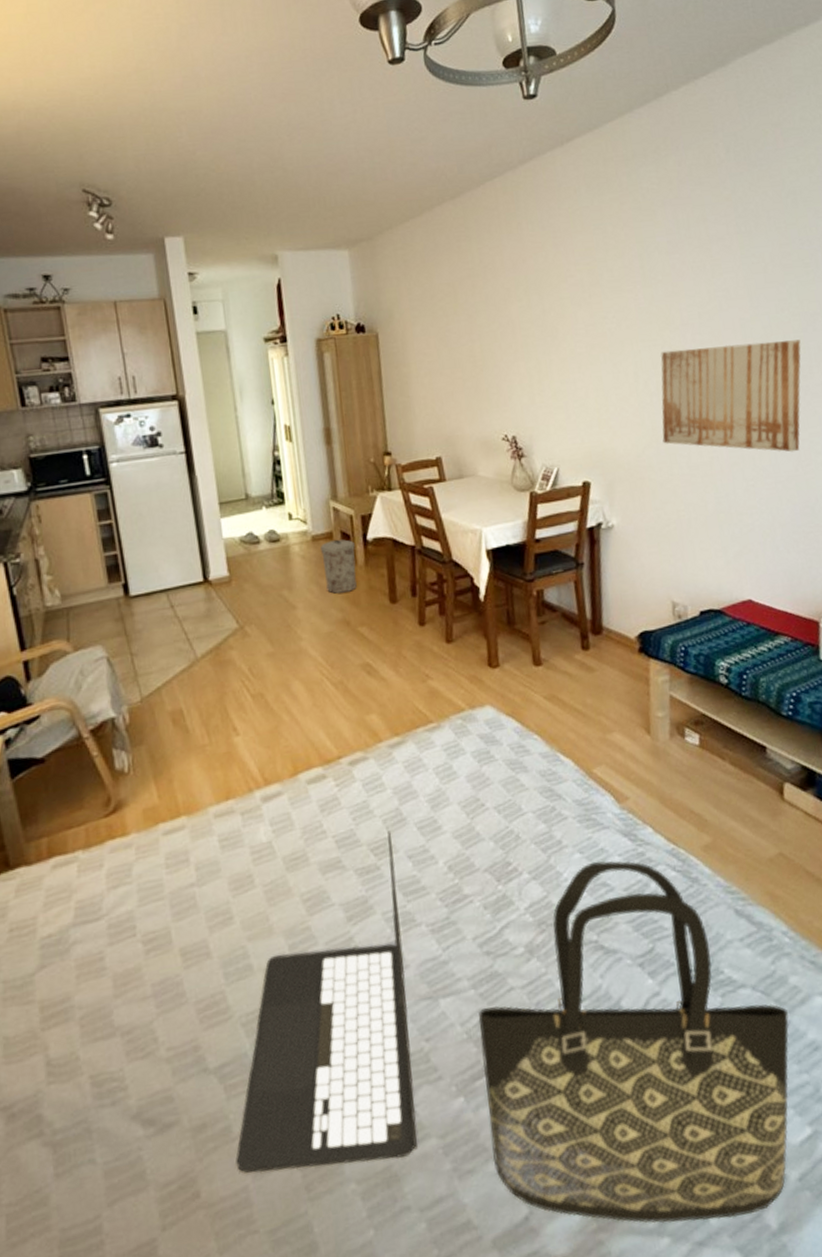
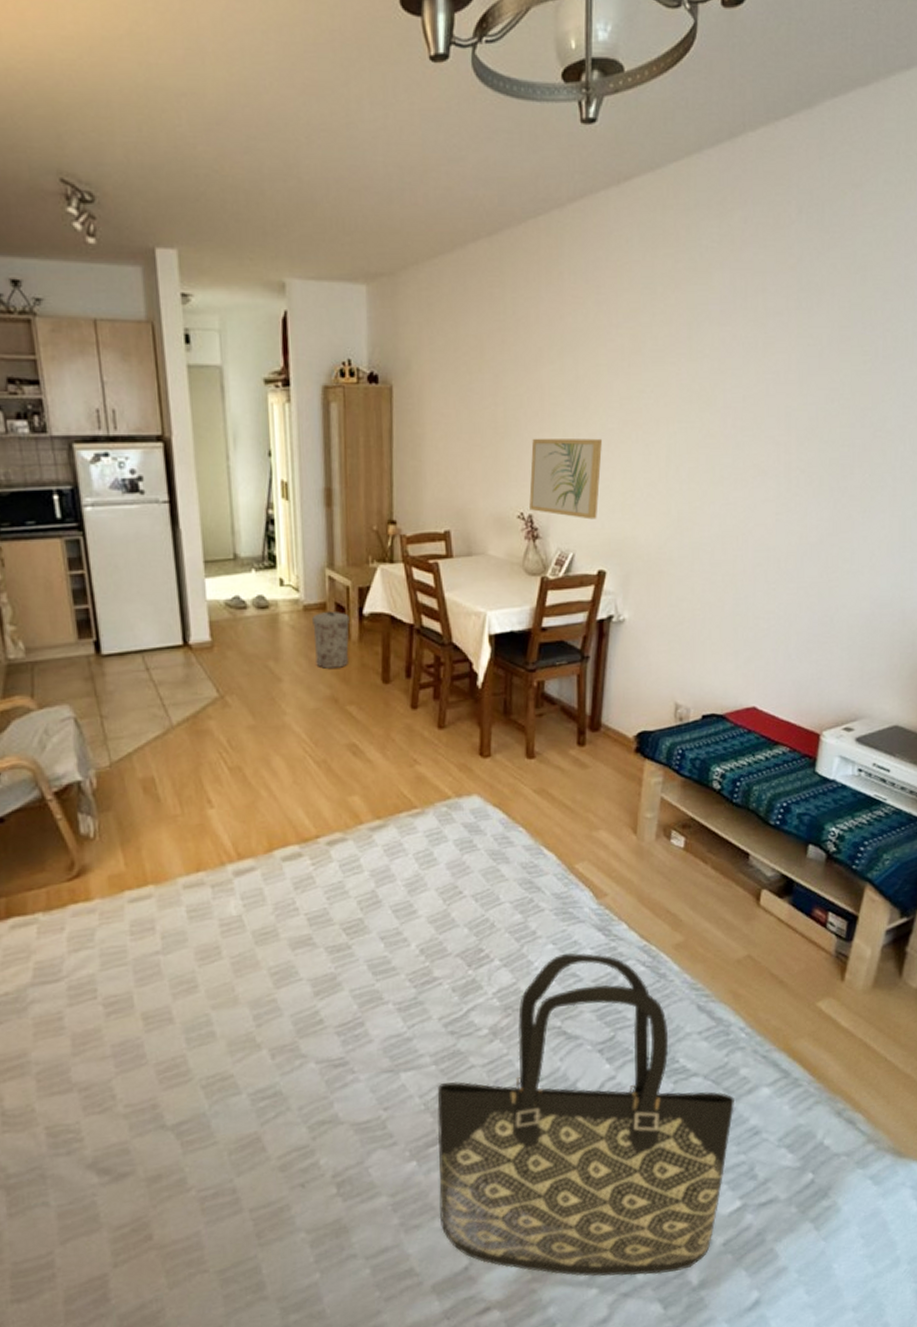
laptop: present [235,830,418,1174] -> none [189,911,369,1221]
wall art: none [509,362,577,436] -> present [529,438,602,520]
wall art: present [660,339,801,452] -> none [687,434,846,557]

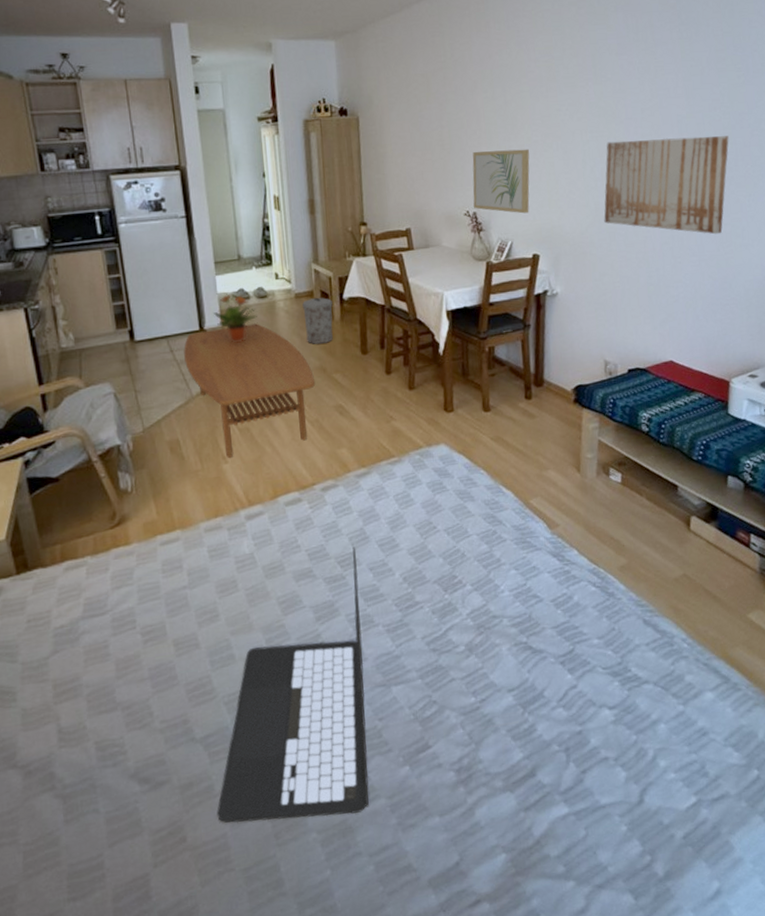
coffee table: none [162,640,325,803] -> present [183,323,316,459]
laptop: none [189,911,369,1221] -> present [217,546,369,823]
potted plant: none [200,601,256,663] -> present [212,293,257,343]
tote bag: present [437,952,736,1277] -> none [424,576,684,870]
wall art: none [687,434,846,557] -> present [604,136,729,235]

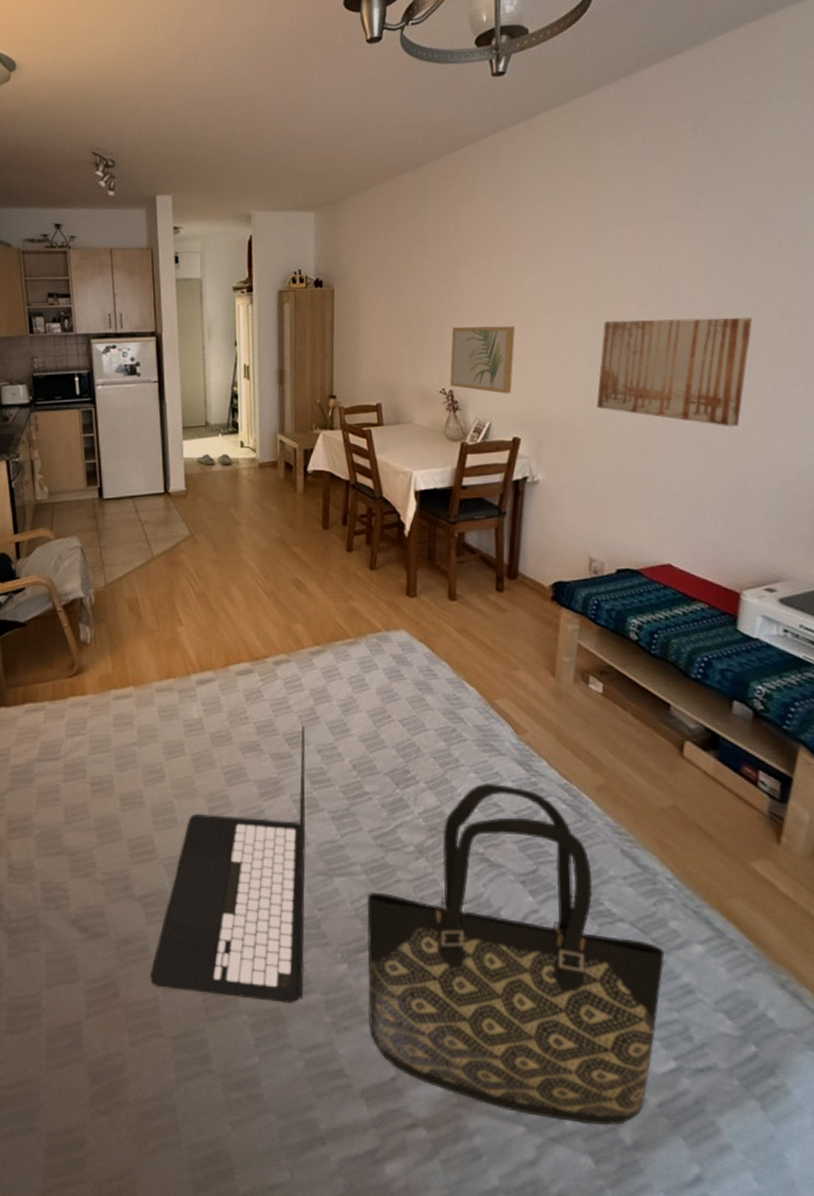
coffee table: present [183,323,316,459] -> none [148,490,274,622]
potted plant: present [212,293,257,343] -> none [178,459,221,508]
trash can: present [302,297,333,344] -> none [266,468,296,515]
tote bag: none [424,576,684,870] -> present [367,783,666,1126]

